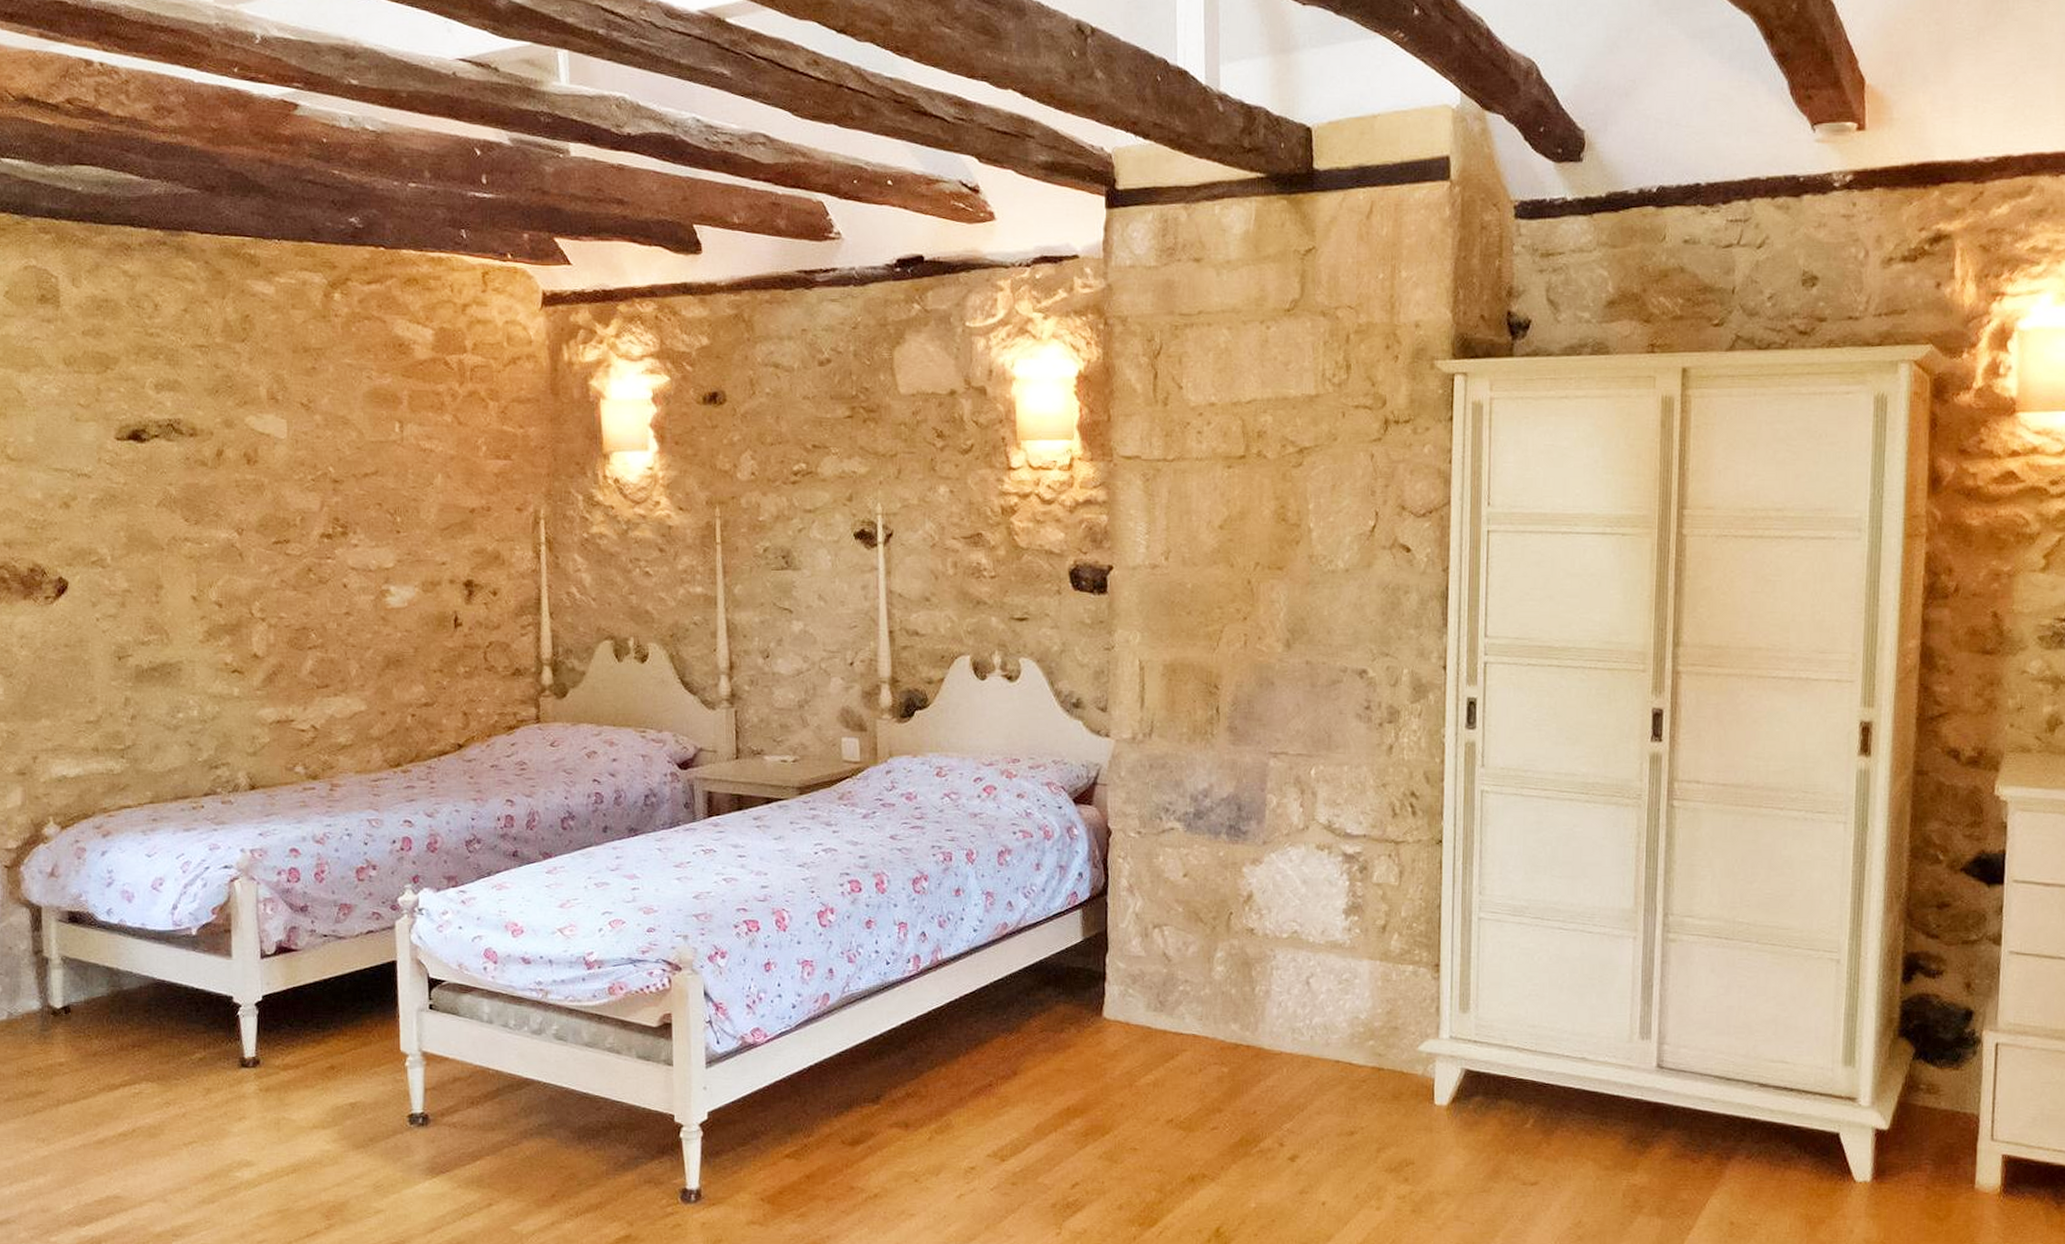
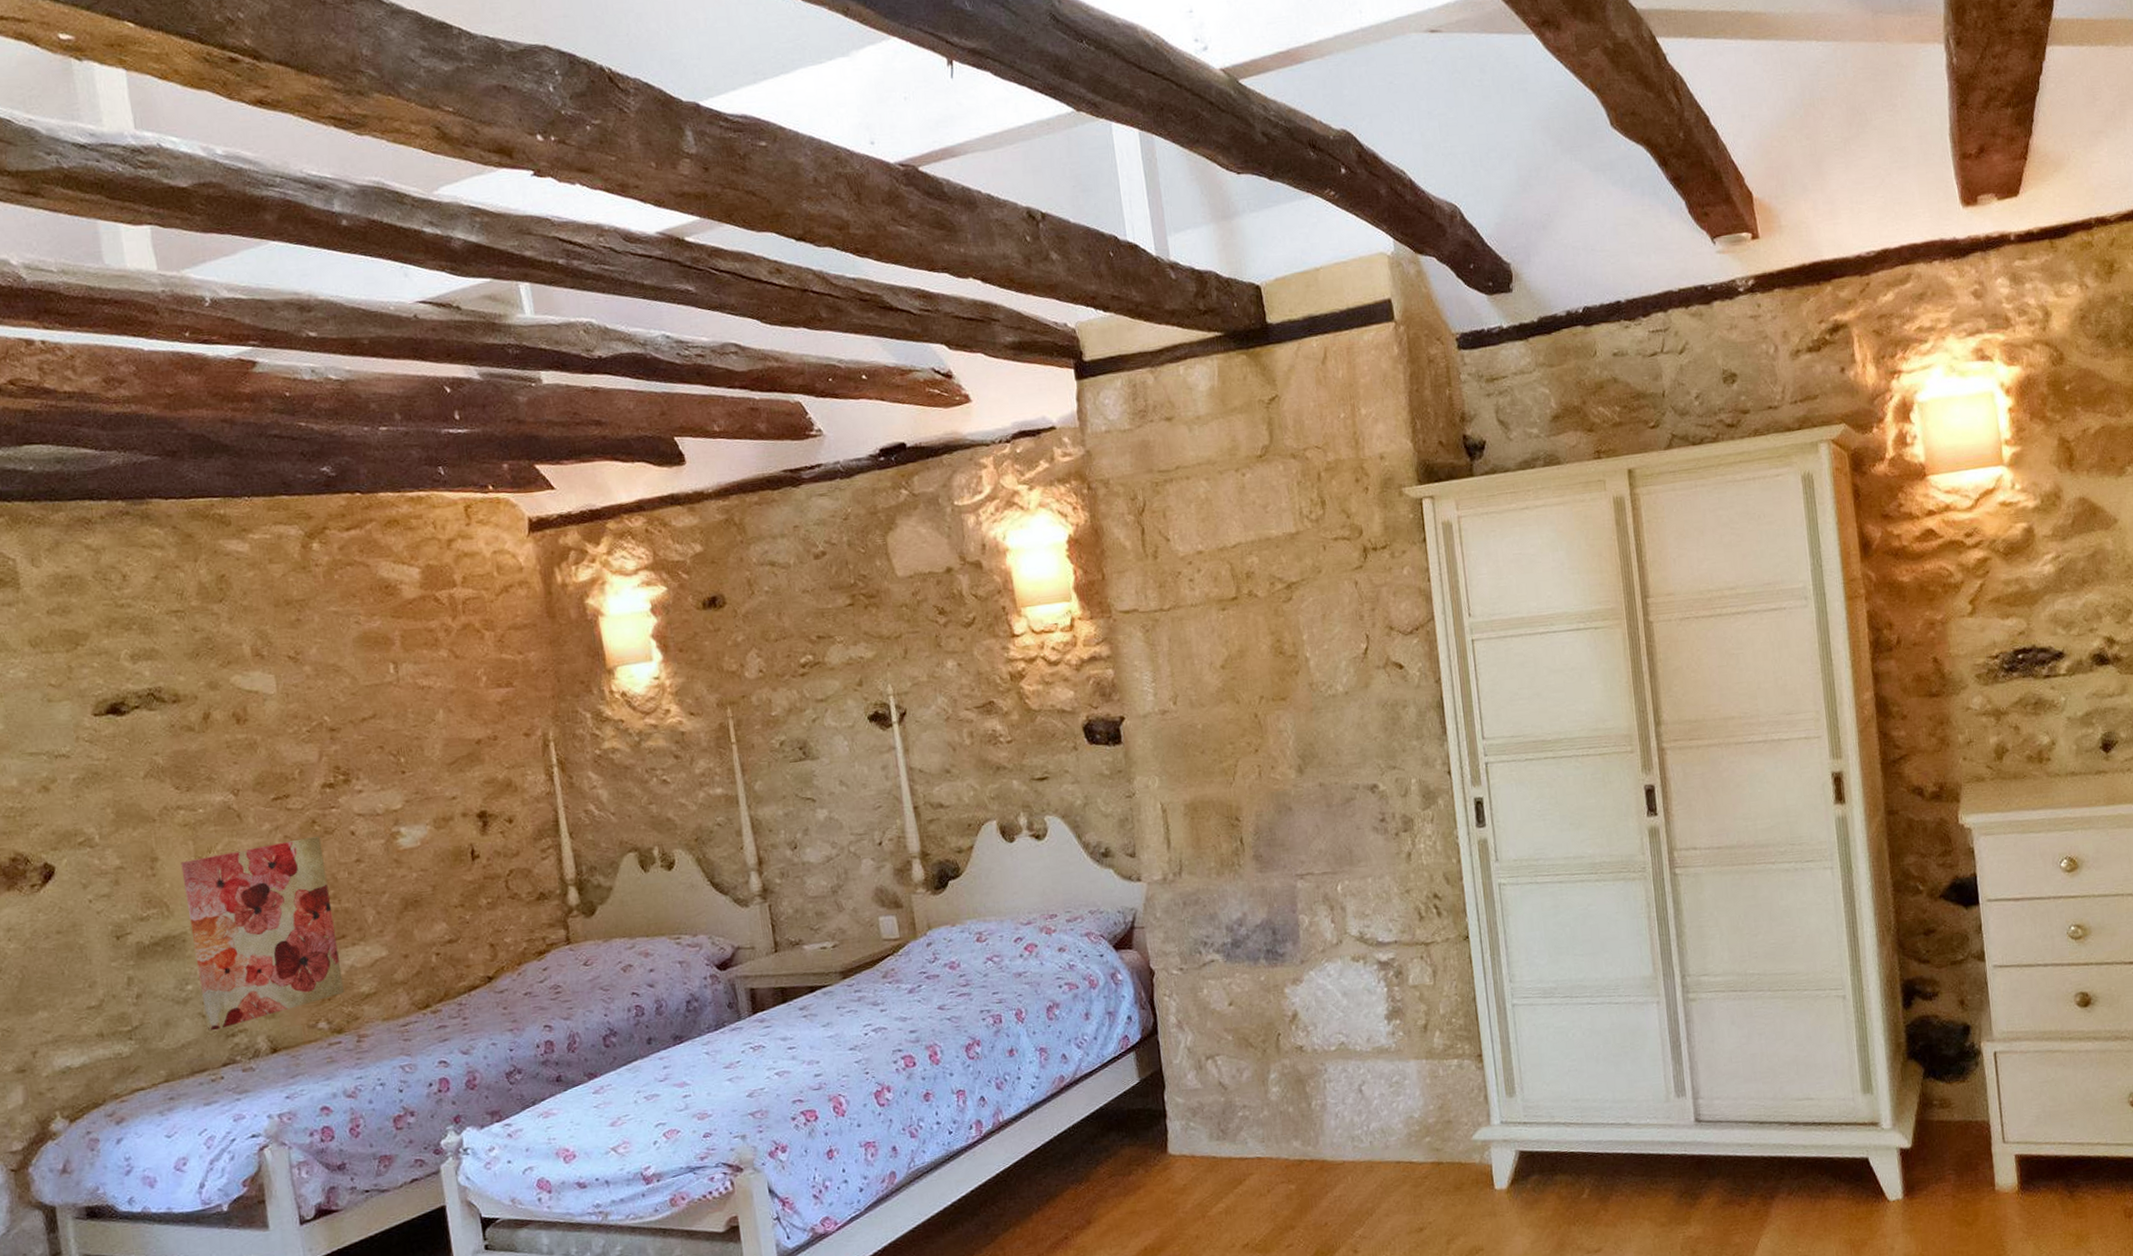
wall art: none [183,585,322,761] -> present [181,836,344,1031]

